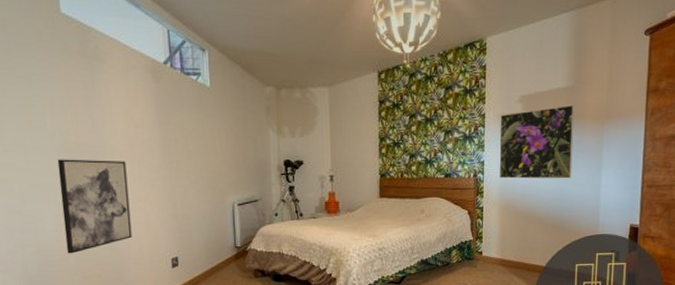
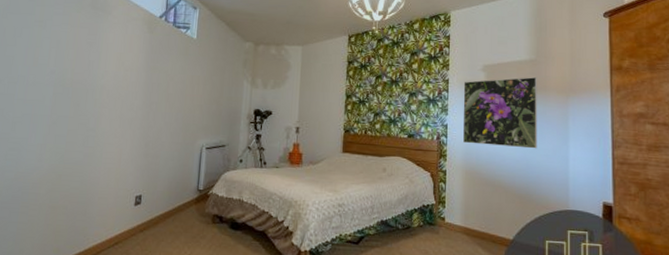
wall art: present [57,159,132,254] -> none [41,93,111,183]

